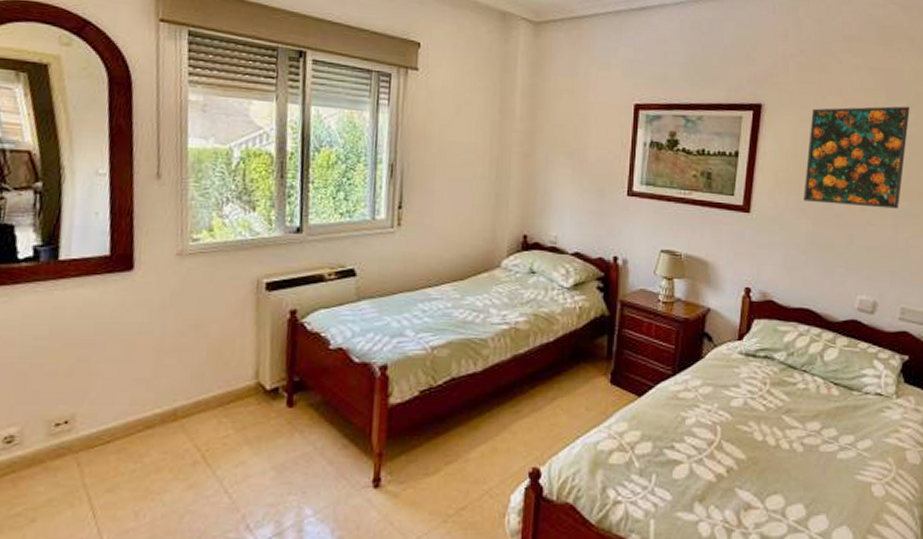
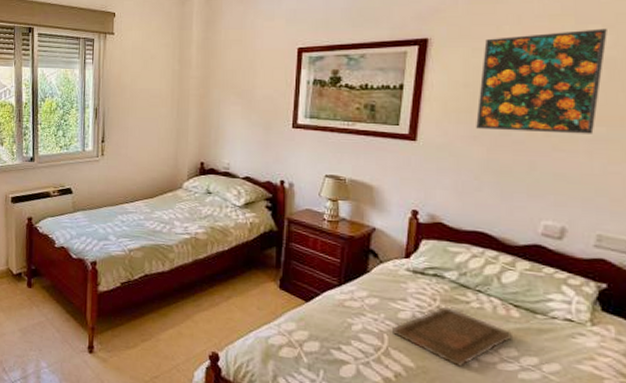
tray: none [725,388,834,454] -> present [393,305,514,368]

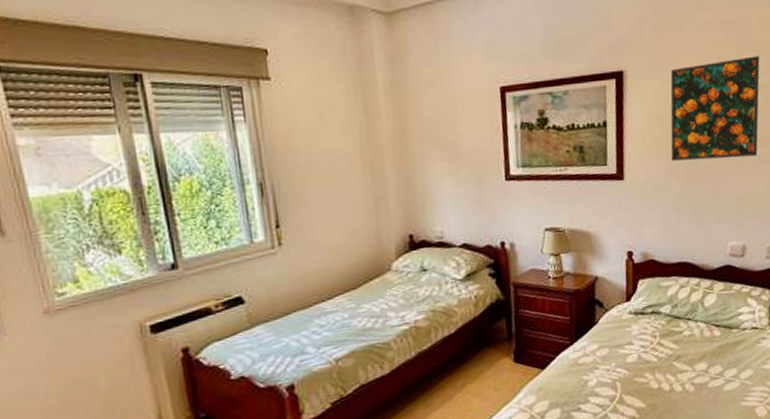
tray: present [393,305,514,368] -> none [623,339,718,397]

